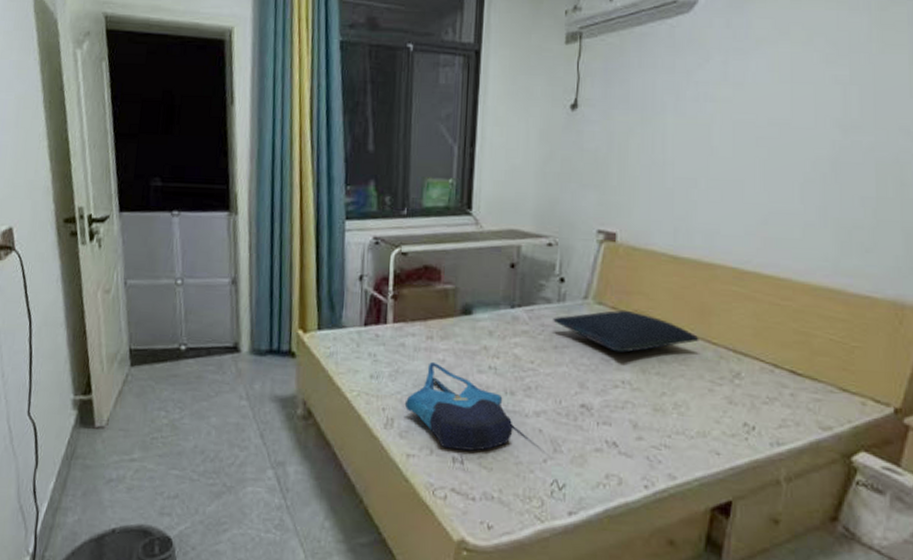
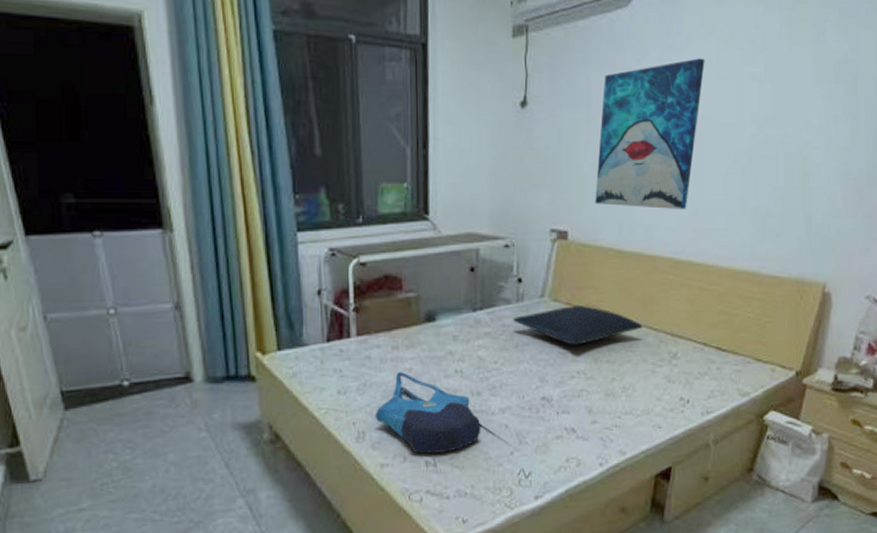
wall art: none [648,61,777,218] -> present [595,58,705,210]

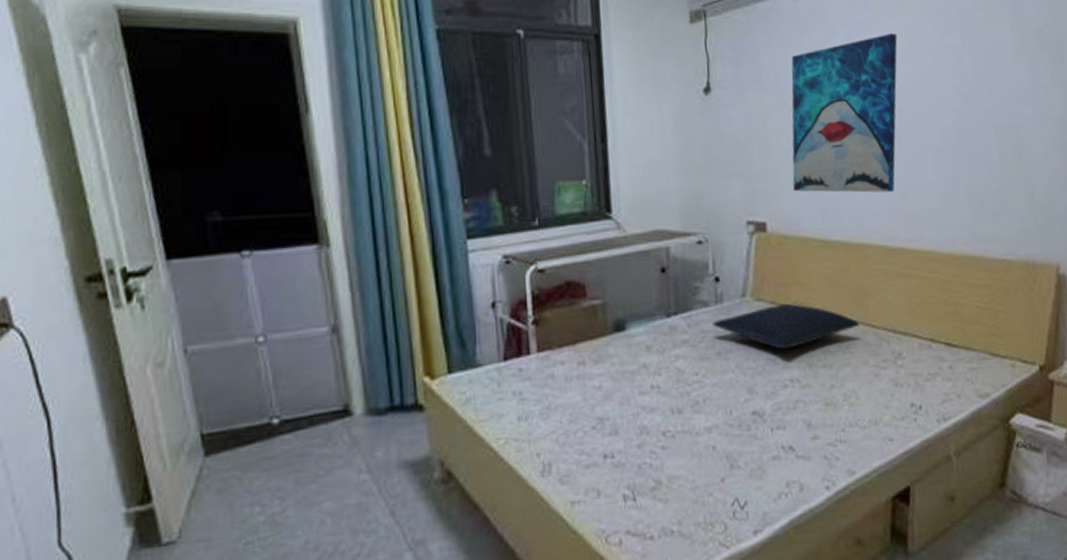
tote bag: present [374,372,481,454] -> none [561,391,686,487]

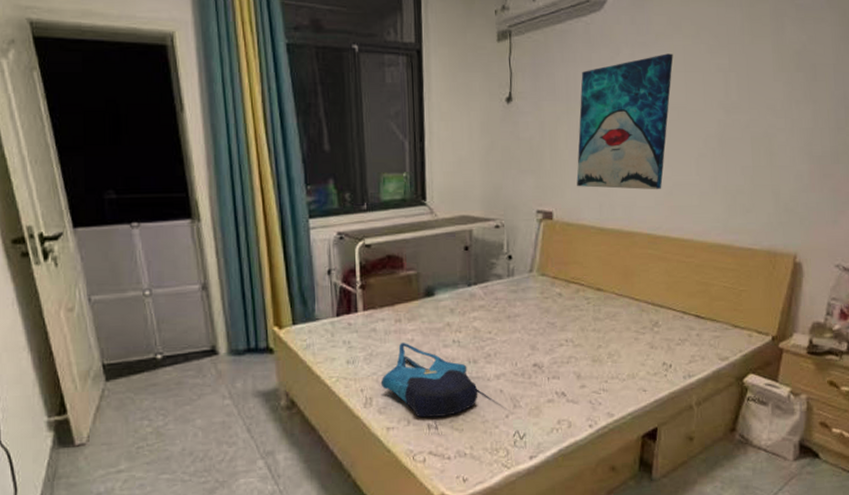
tote bag: none [561,391,686,487] -> present [380,343,478,418]
pillow: present [713,303,860,350] -> none [505,278,625,316]

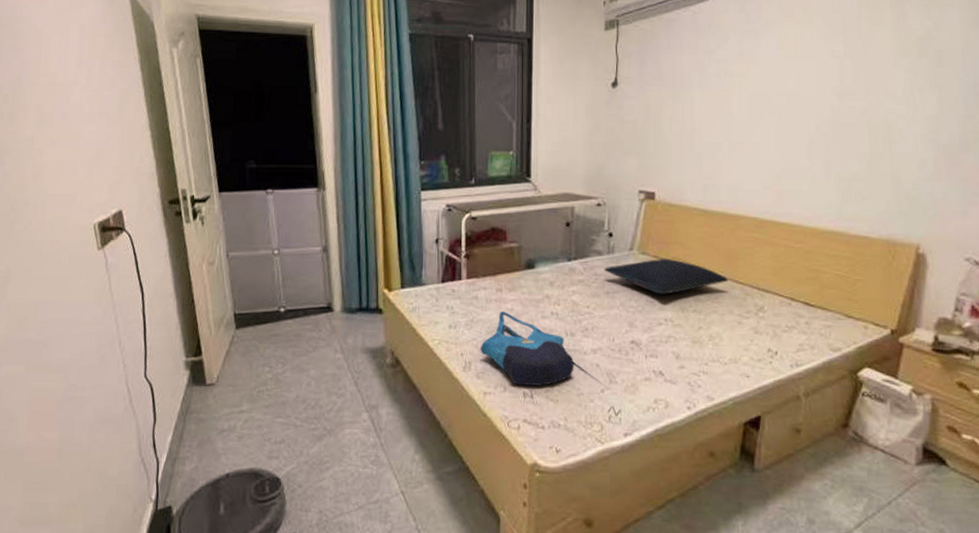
pillow: none [505,278,625,316] -> present [604,258,728,295]
wall art: present [576,53,673,190] -> none [680,40,784,174]

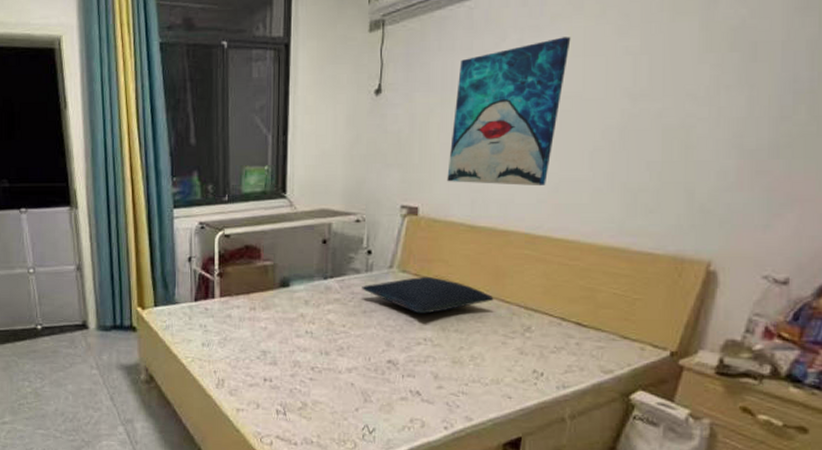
tote bag: present [480,312,574,386] -> none [233,330,329,404]
wall art: none [680,40,784,174] -> present [447,37,571,187]

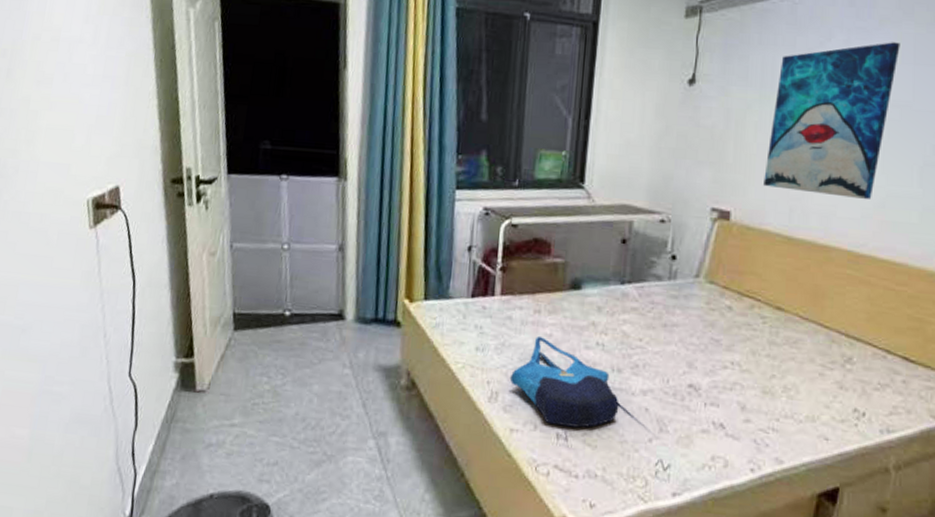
tote bag: none [233,330,329,404] -> present [509,337,619,428]
pillow: present [362,276,494,314] -> none [663,289,811,334]

